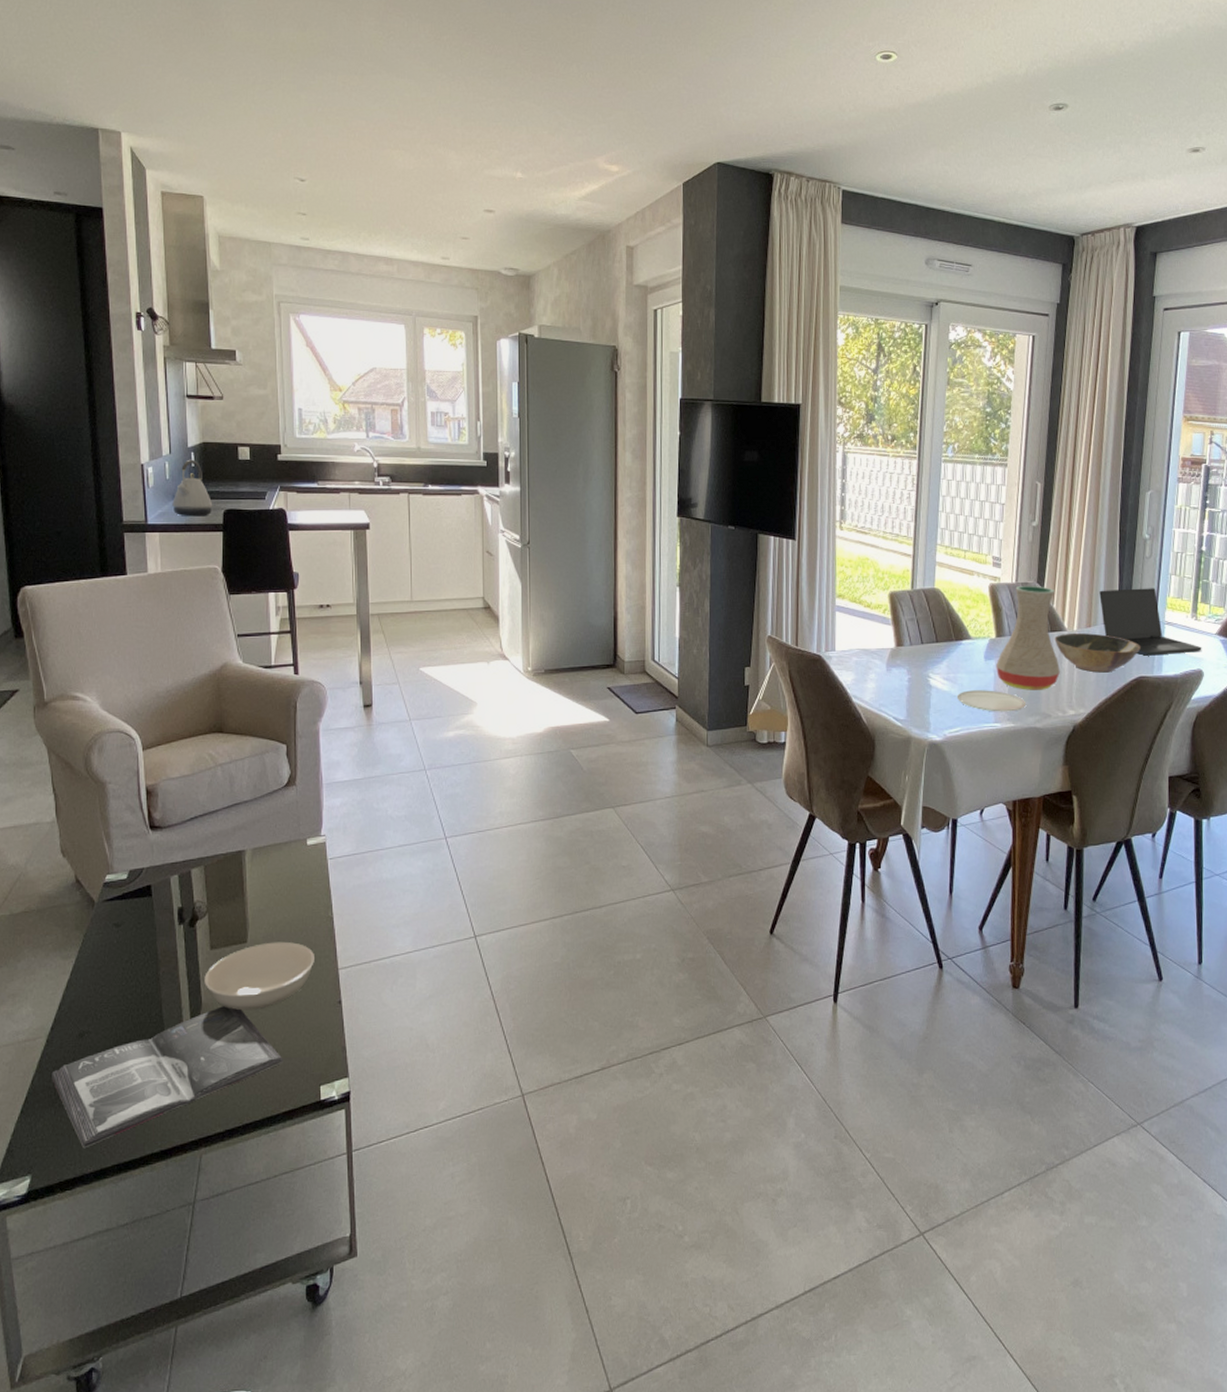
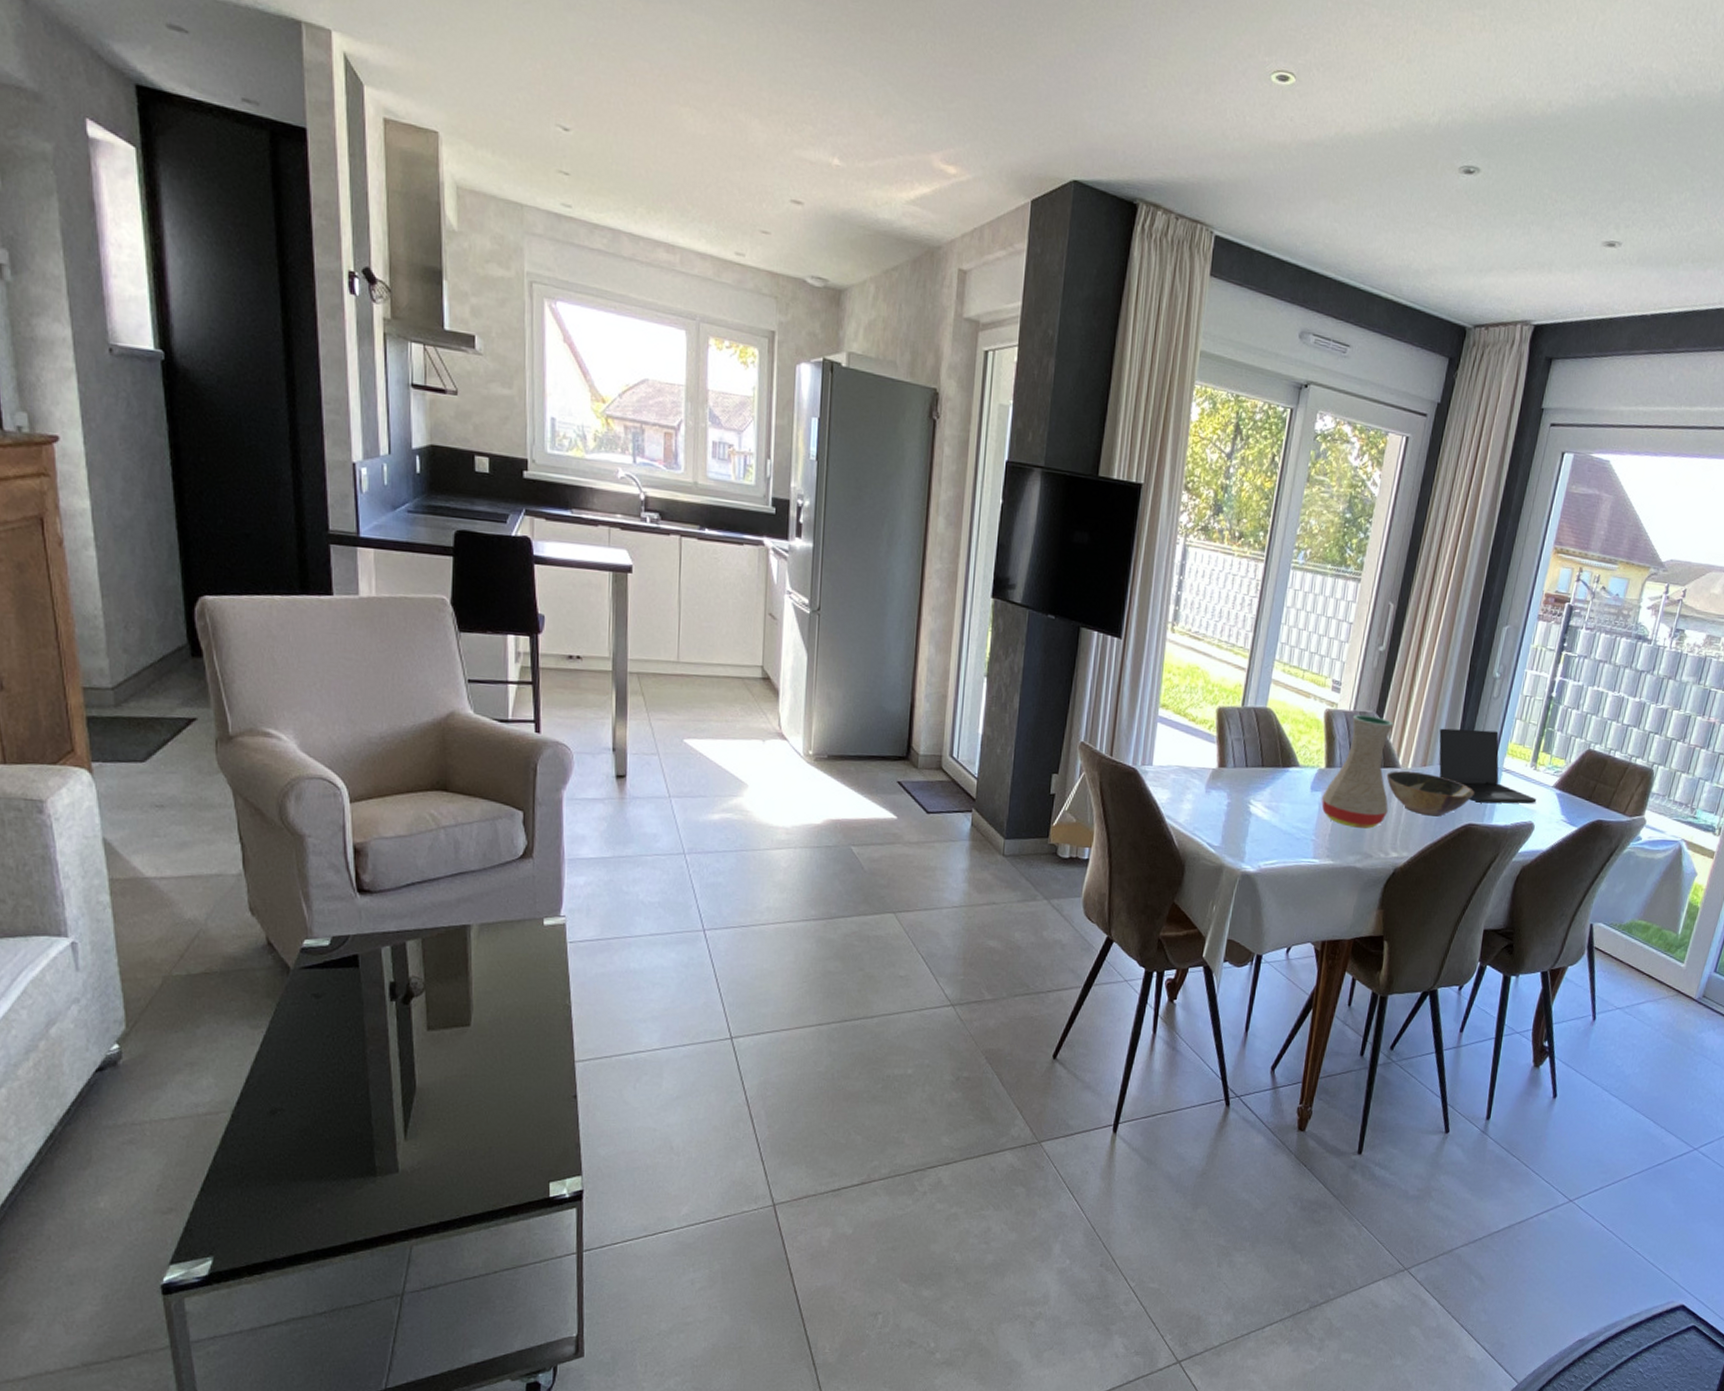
magazine: present [52,1006,283,1149] -> none [238,1092,508,1232]
kettle: present [172,459,213,517] -> none [391,463,442,536]
bowl: present [204,941,314,1011] -> none [419,1027,548,1099]
plate: present [956,690,1027,712] -> none [1276,821,1349,849]

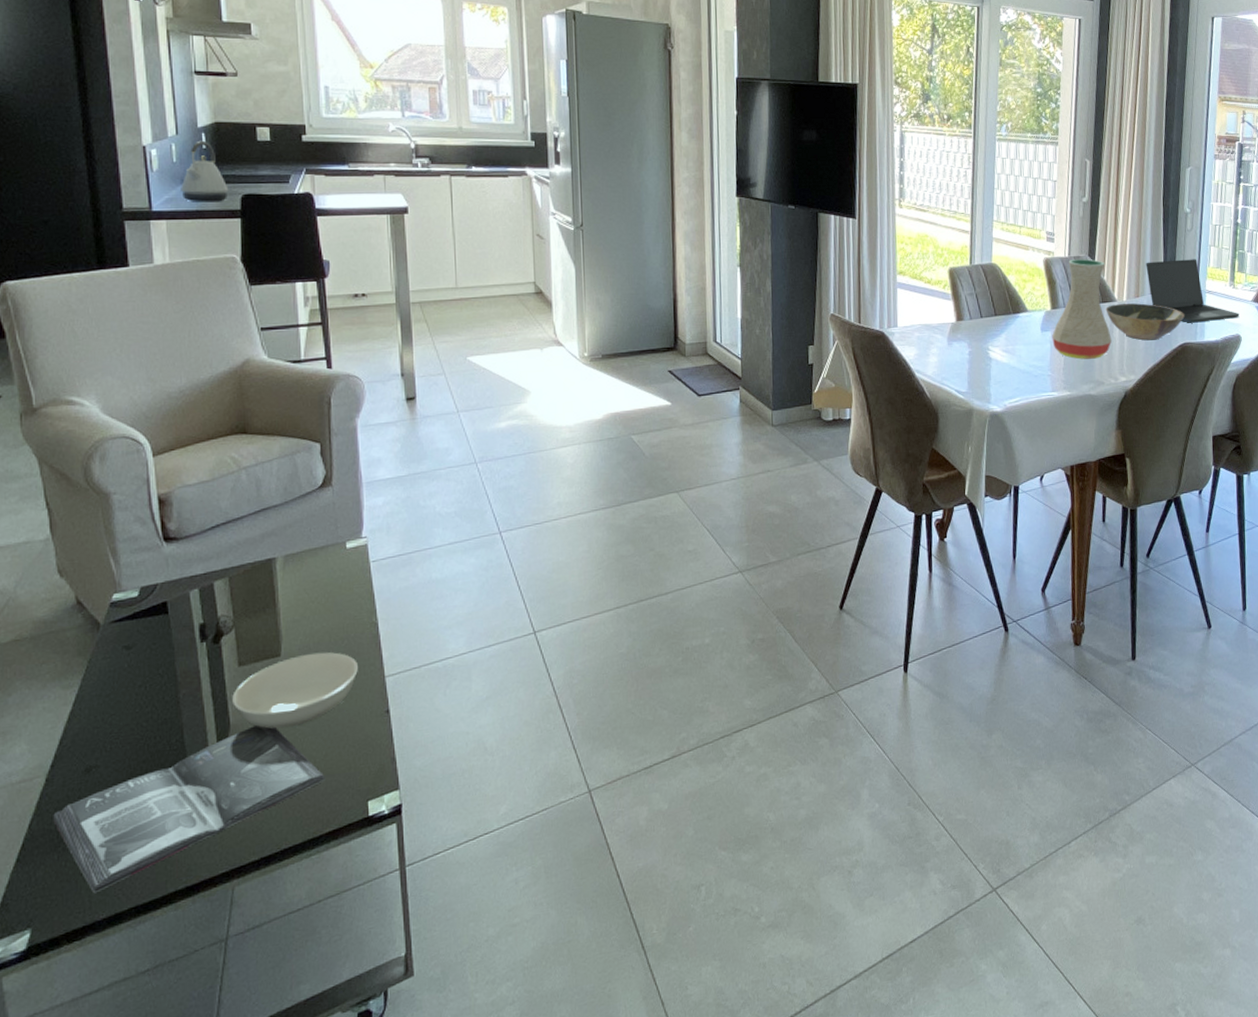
magazine: none [238,1092,508,1232] -> present [53,725,325,894]
kettle: none [391,463,442,536] -> present [181,140,229,203]
bowl: none [419,1027,548,1099] -> present [232,652,358,729]

